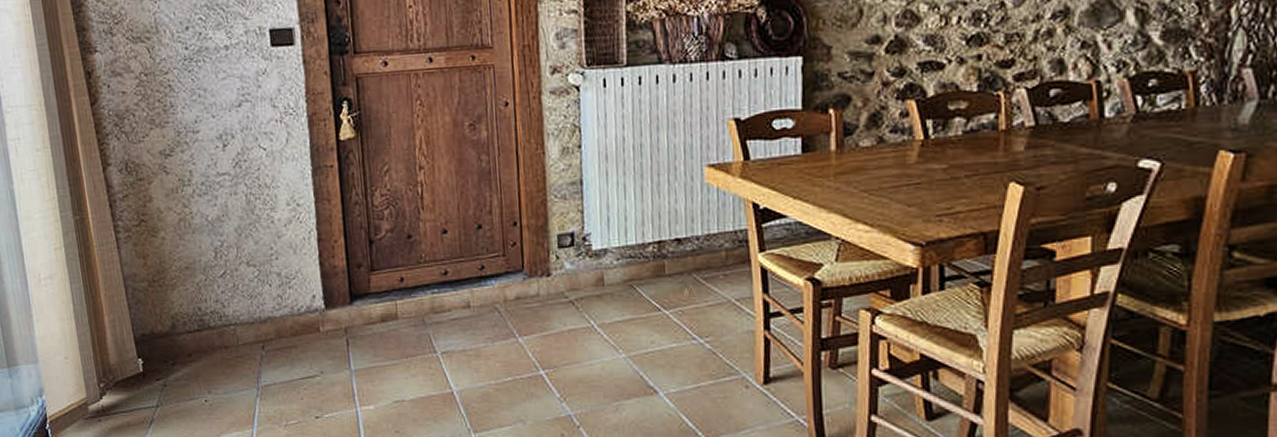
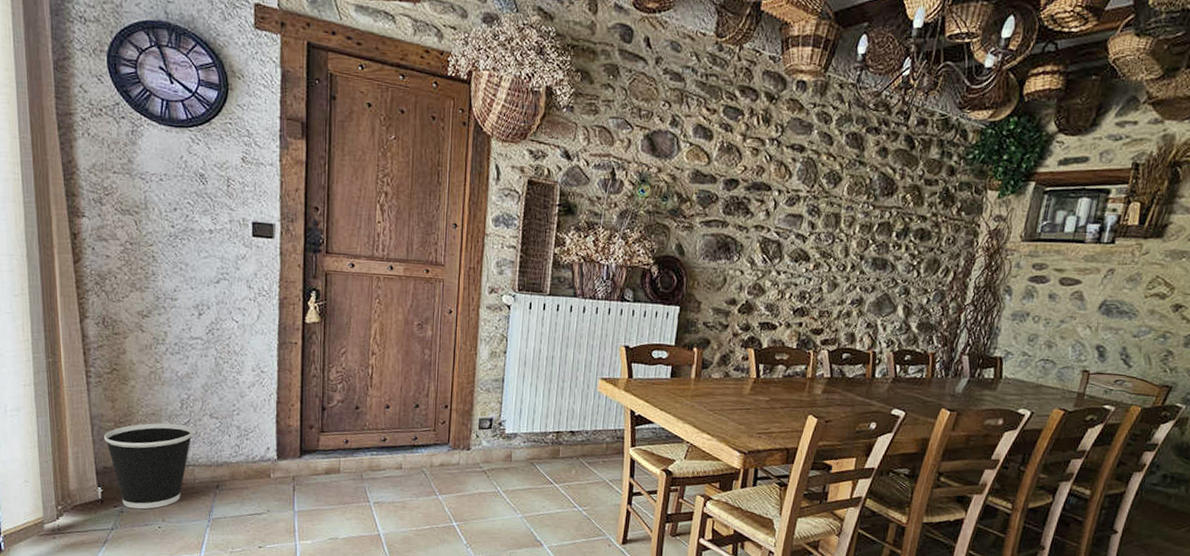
wastebasket: none [138,277,232,381] -> present [103,423,194,509]

